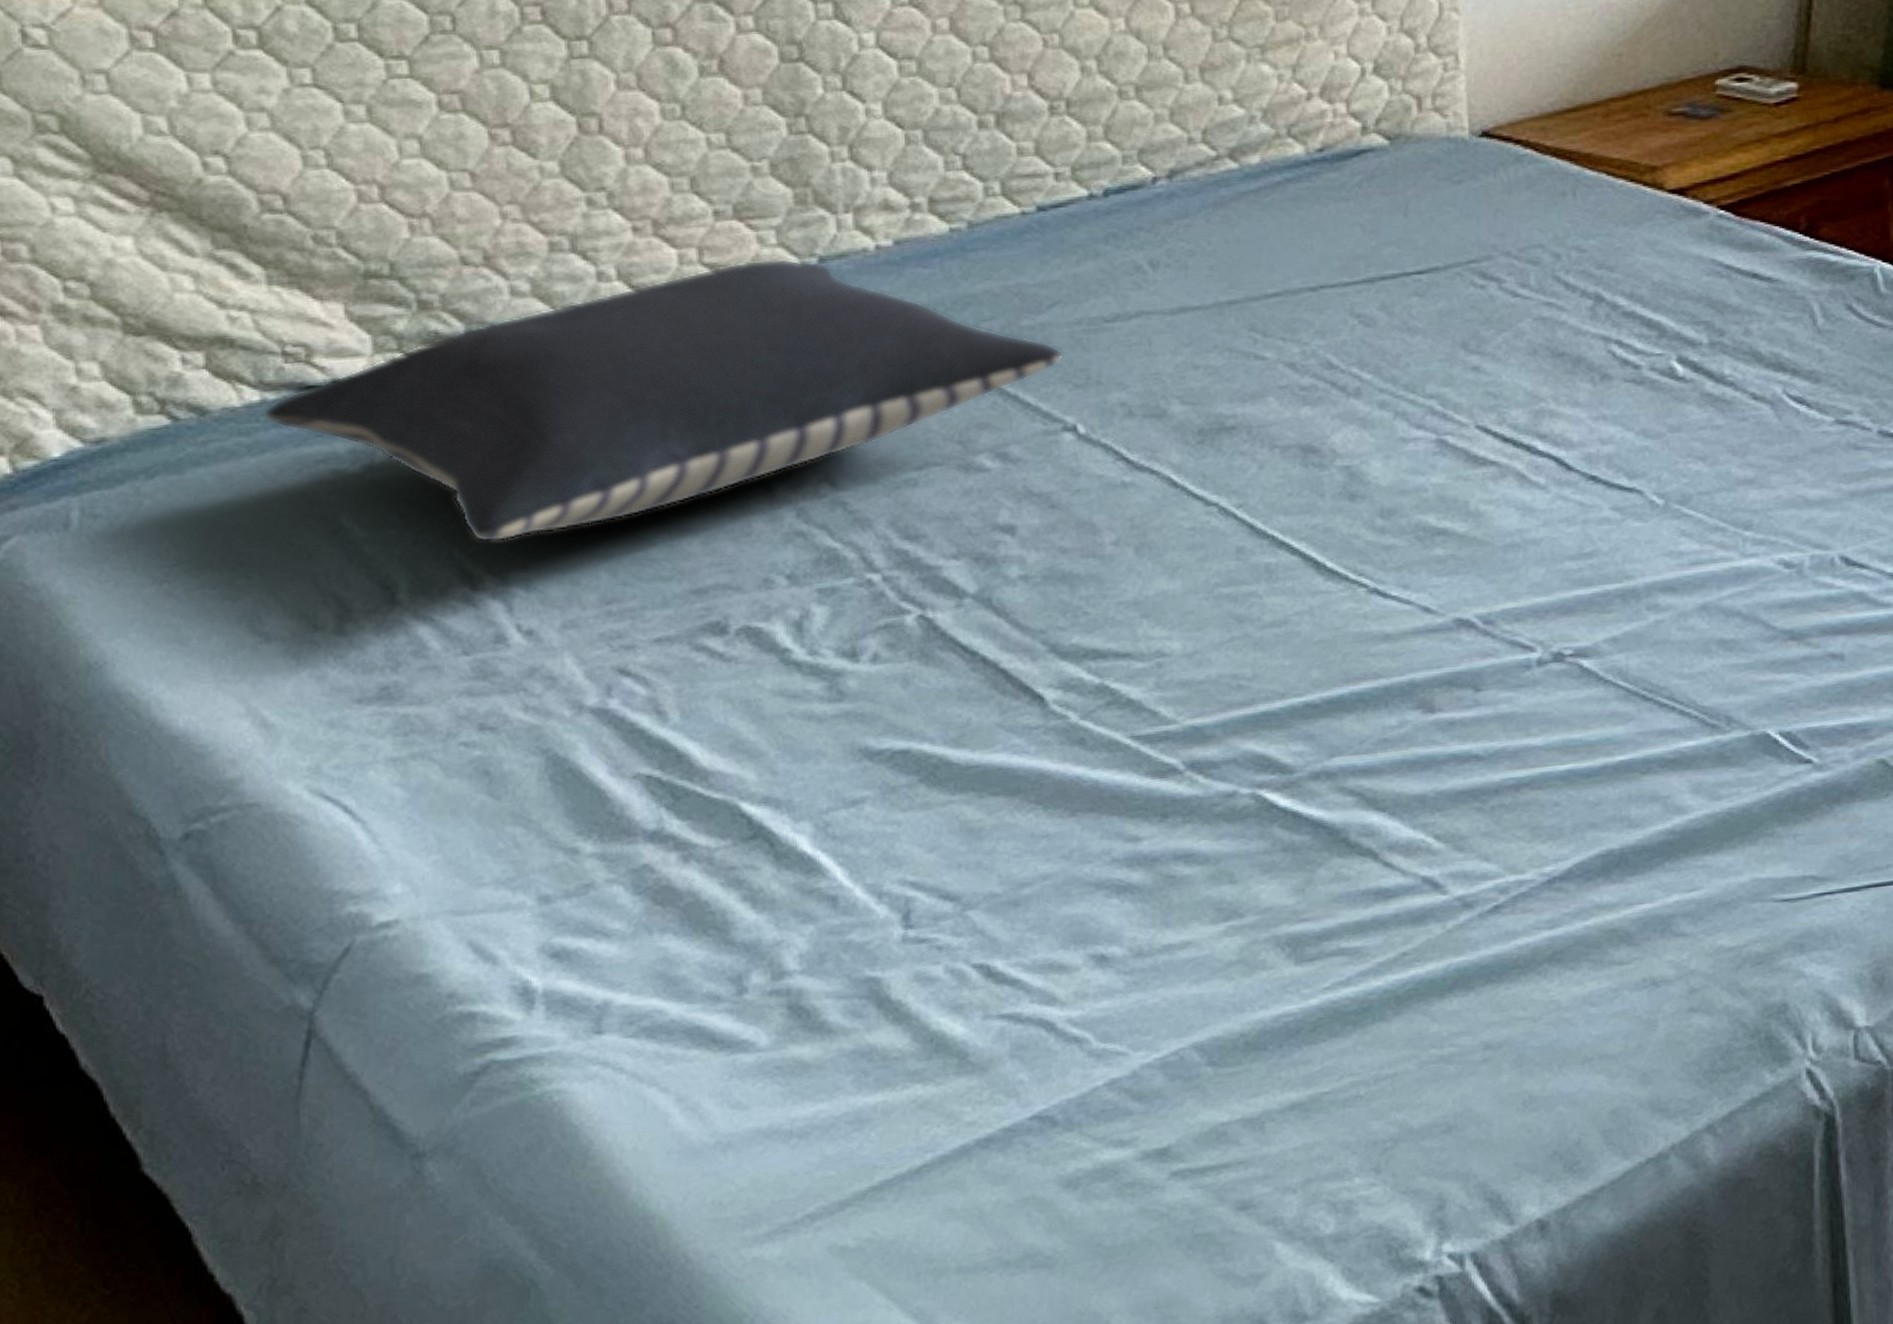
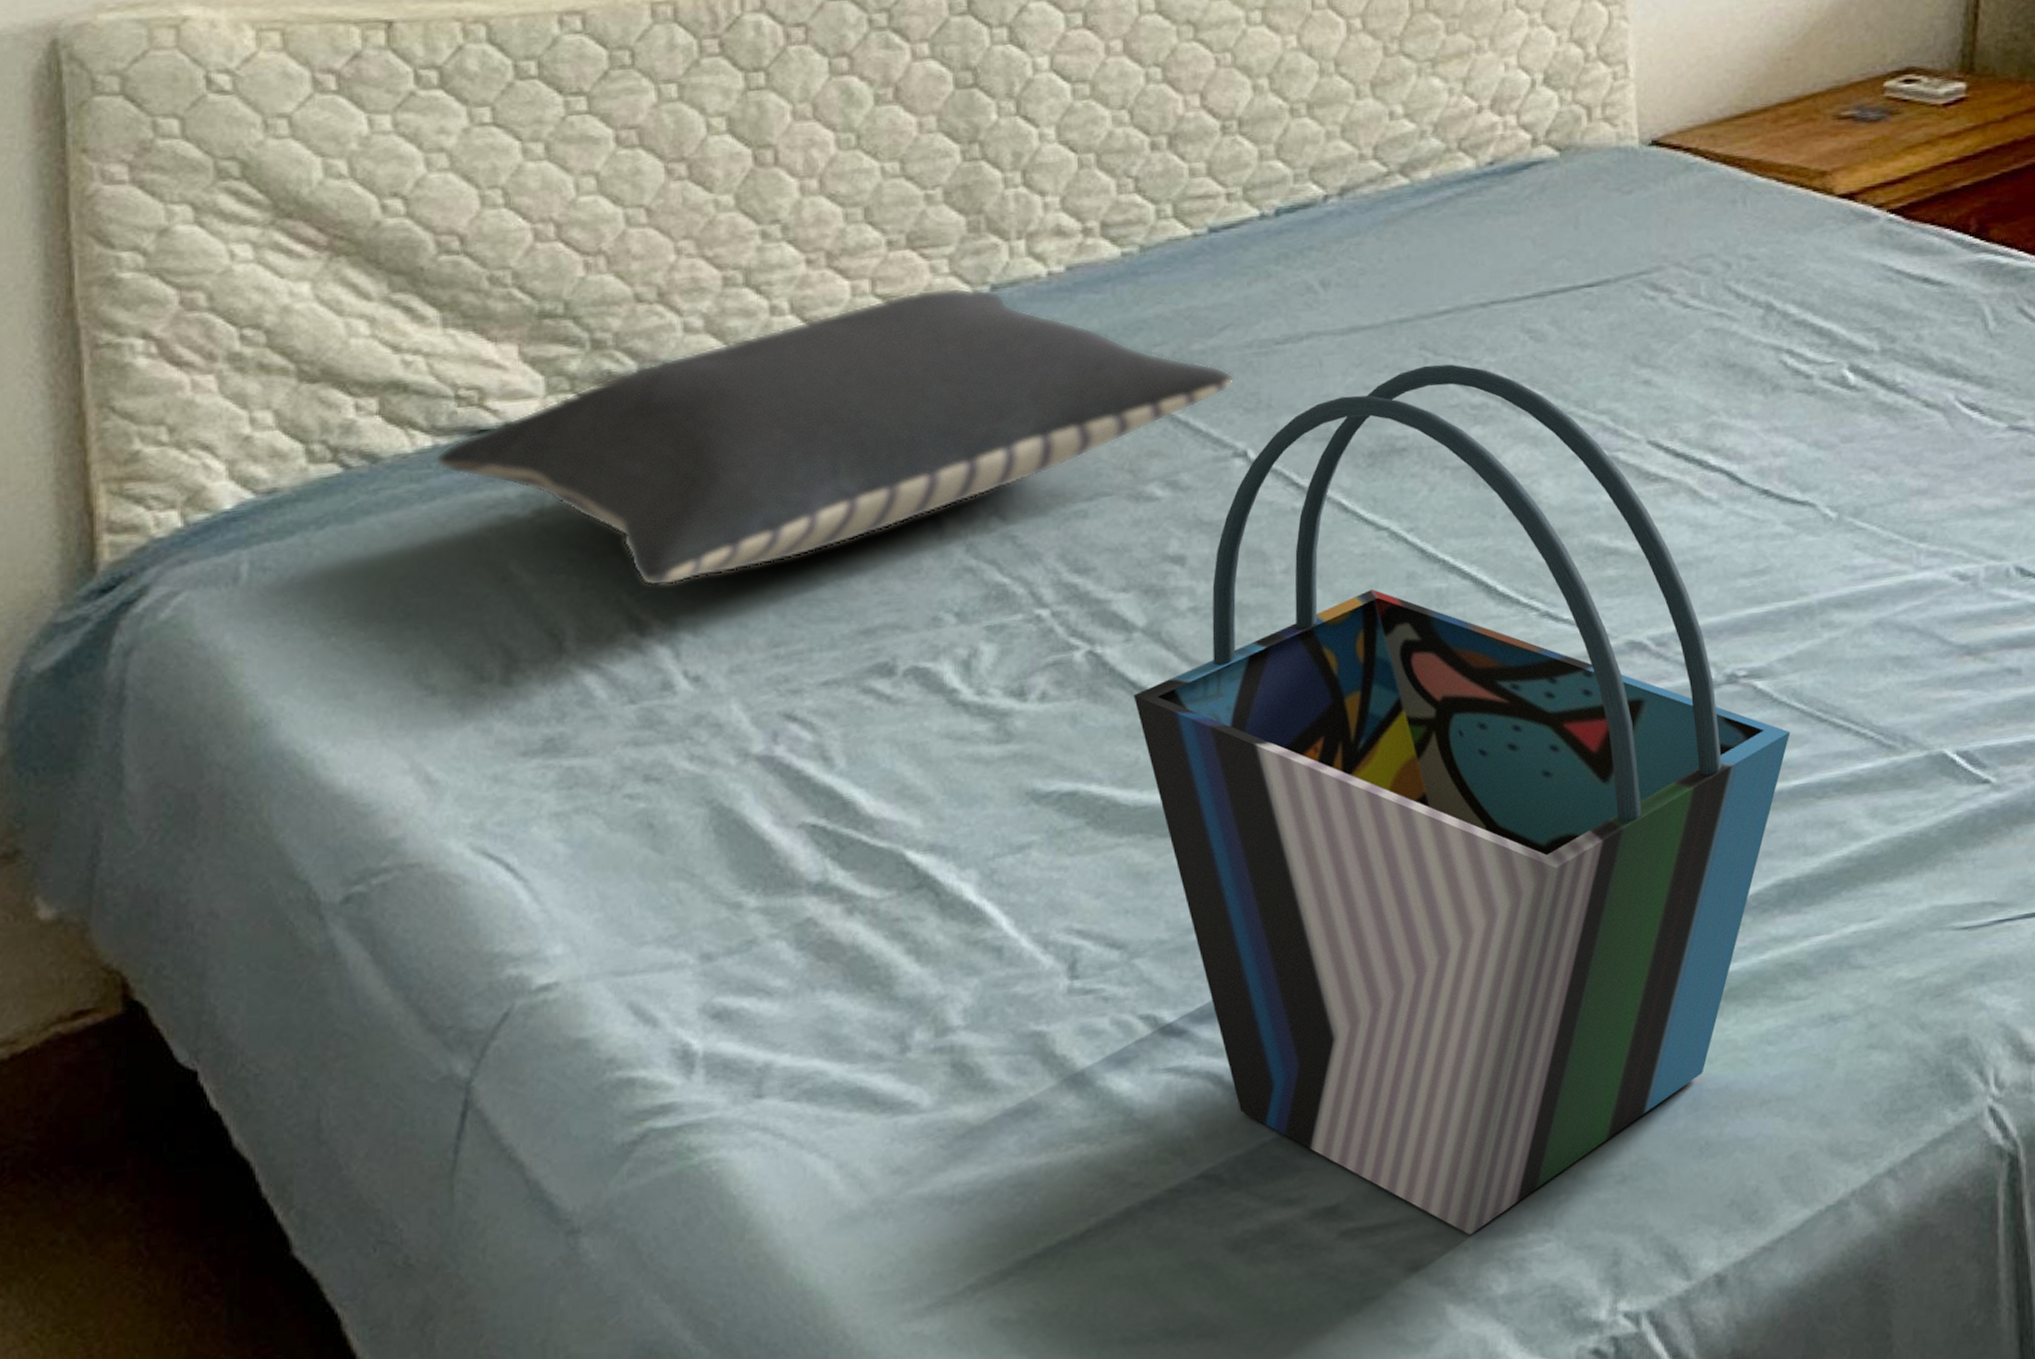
tote bag: none [965,346,1616,1178] -> present [1133,364,1790,1235]

